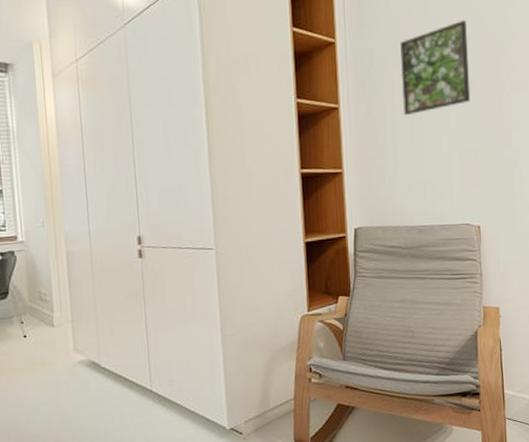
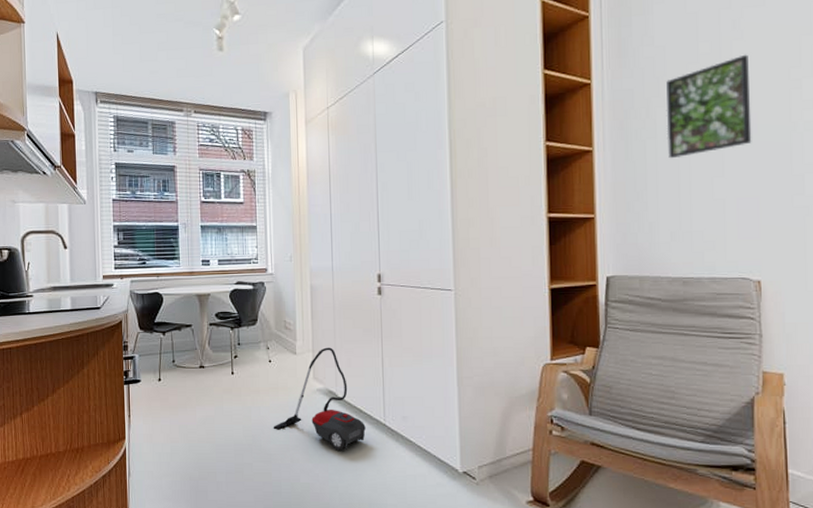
vacuum cleaner: none [33,316,132,423] -> present [274,347,366,451]

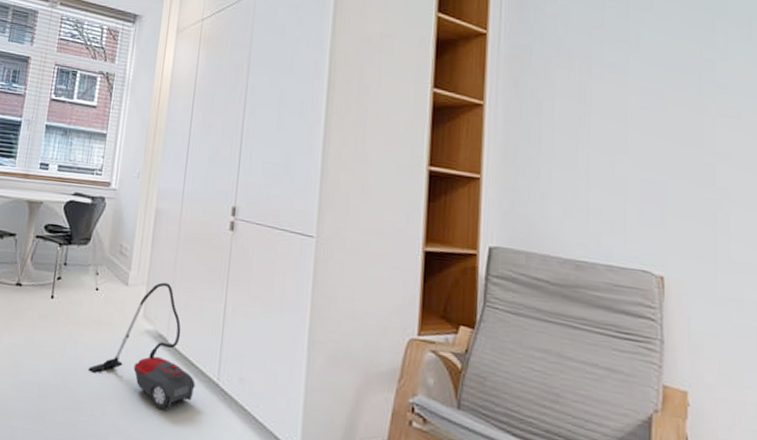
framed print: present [666,54,752,159] -> none [565,26,659,126]

